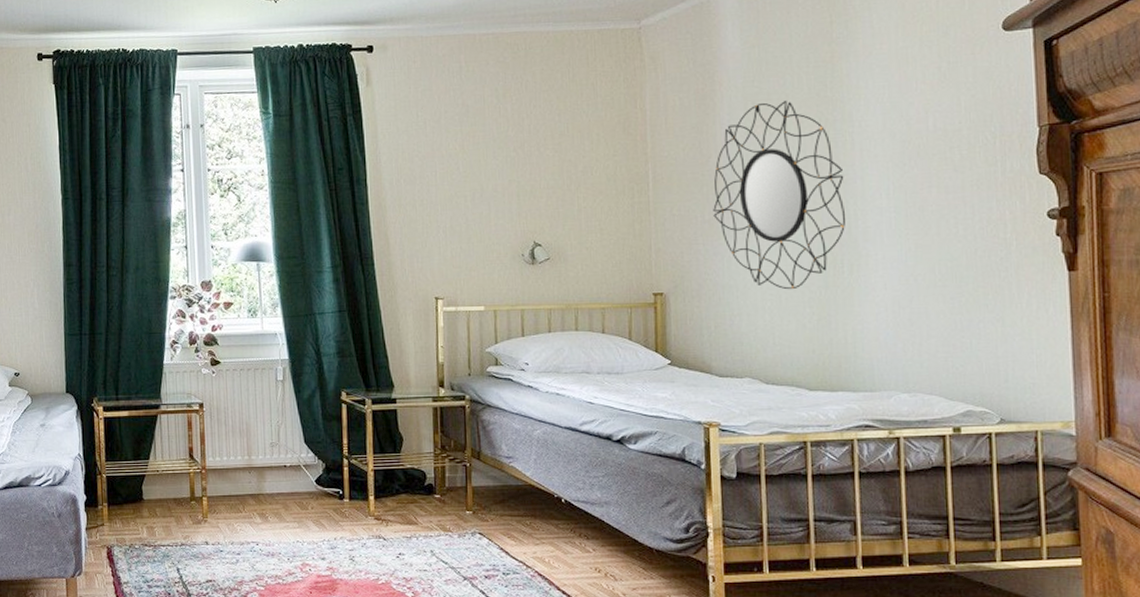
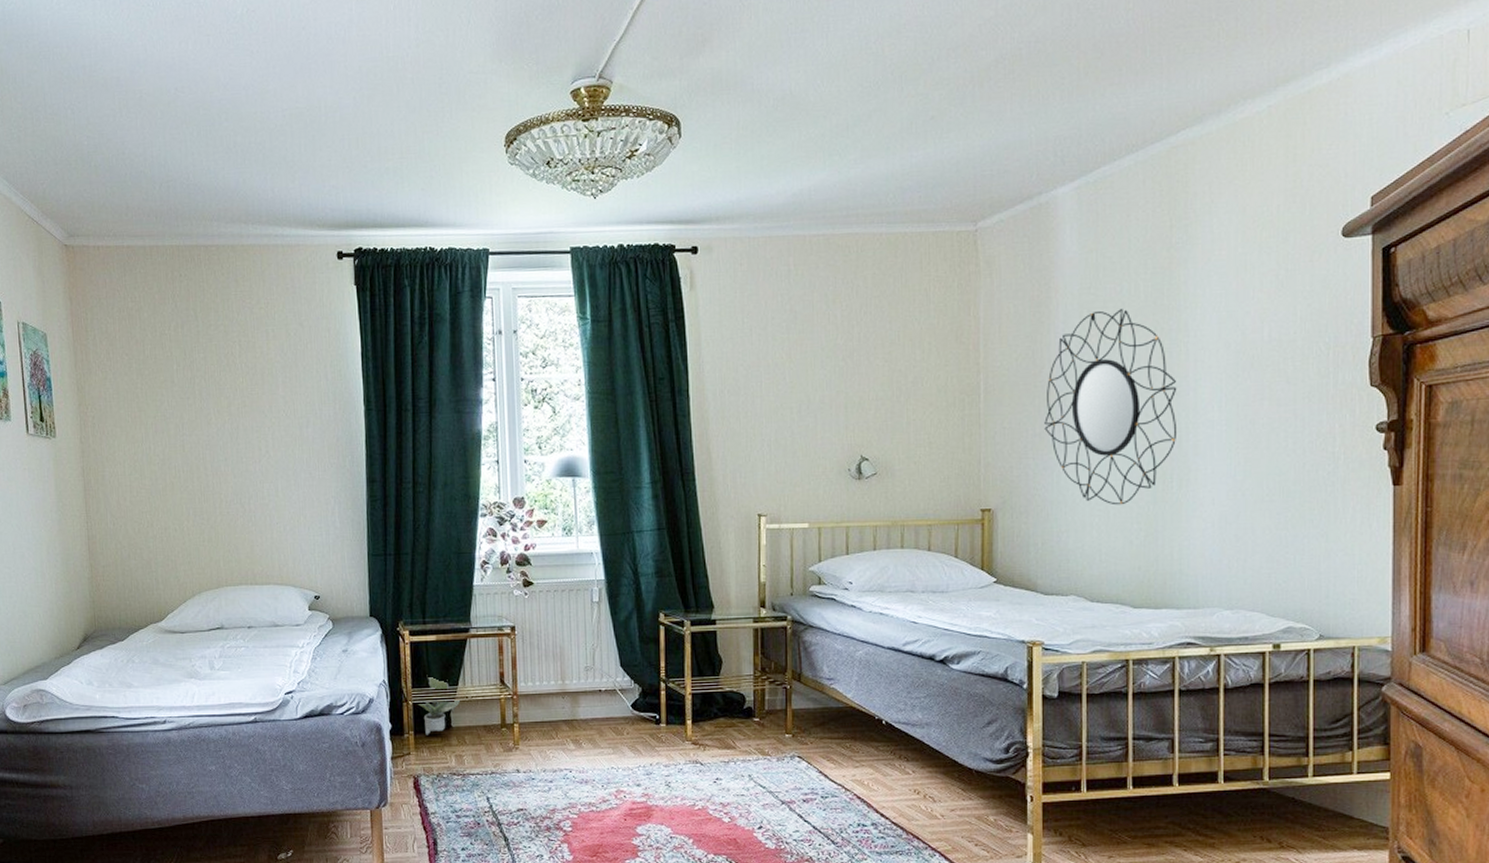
potted plant: none [111,449,152,507] -> present [417,675,461,735]

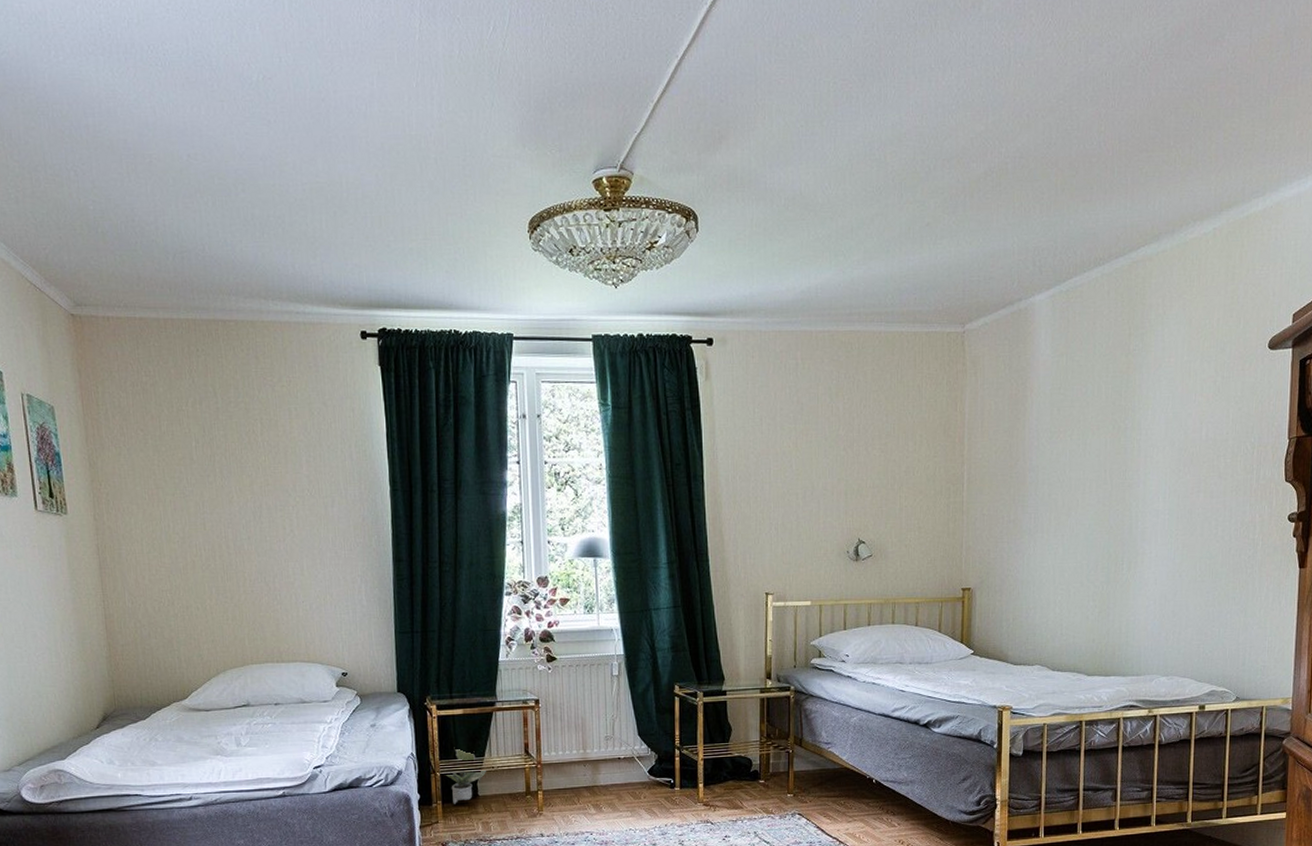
home mirror: present [1044,309,1178,506] -> none [1018,408,1130,585]

